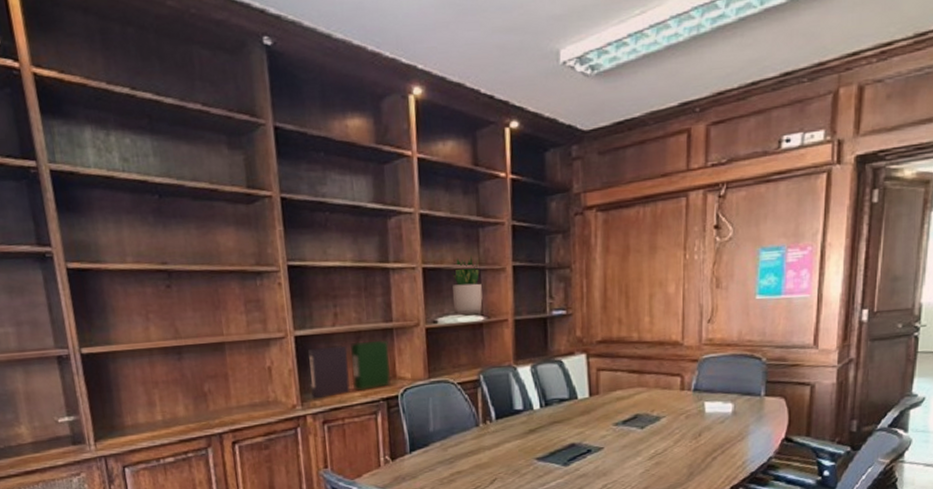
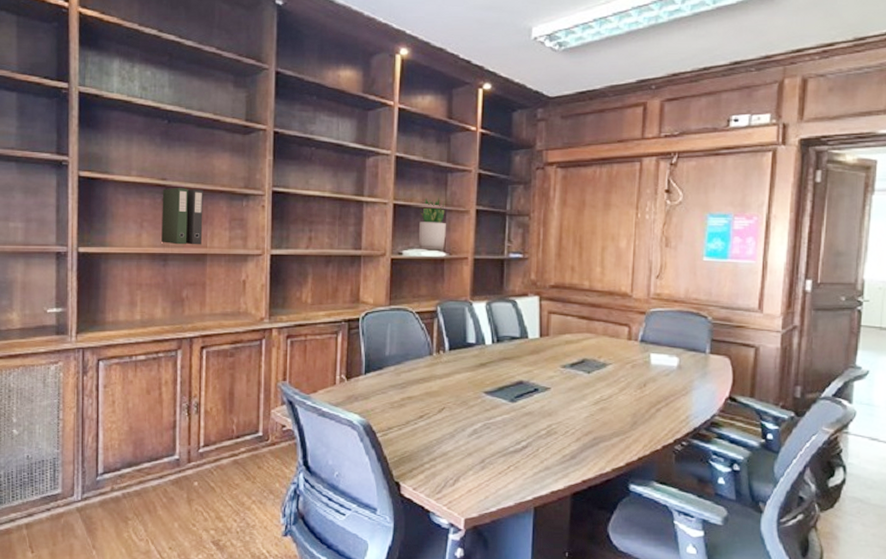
binder: none [164,271,217,336] -> present [161,188,203,245]
binder: present [308,345,350,399] -> none [279,267,317,314]
binder: present [351,339,392,392] -> none [318,265,355,311]

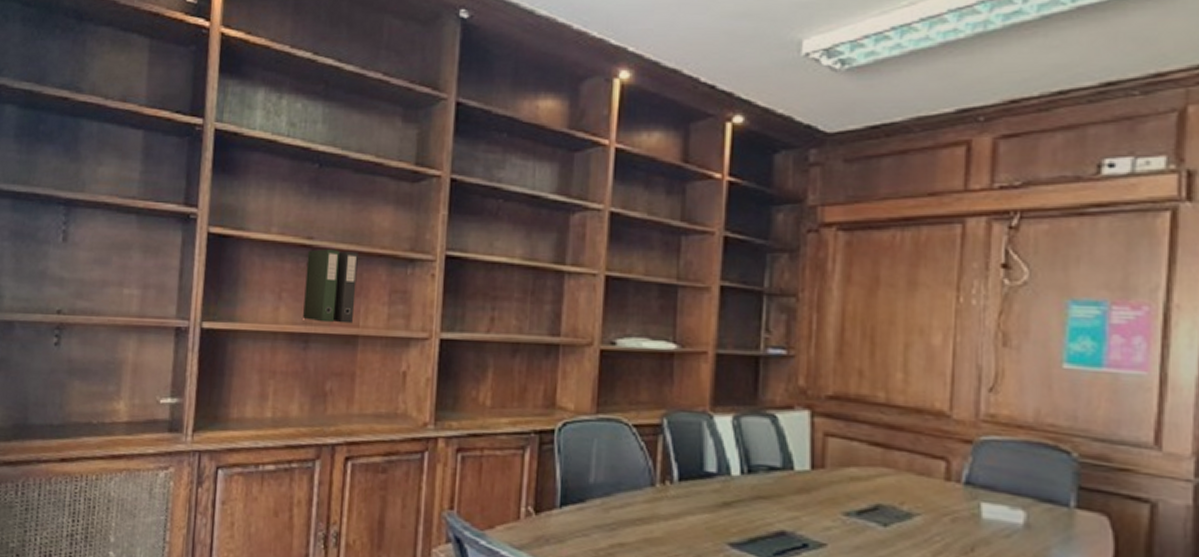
planter: present [418,197,446,250] -> none [638,267,679,340]

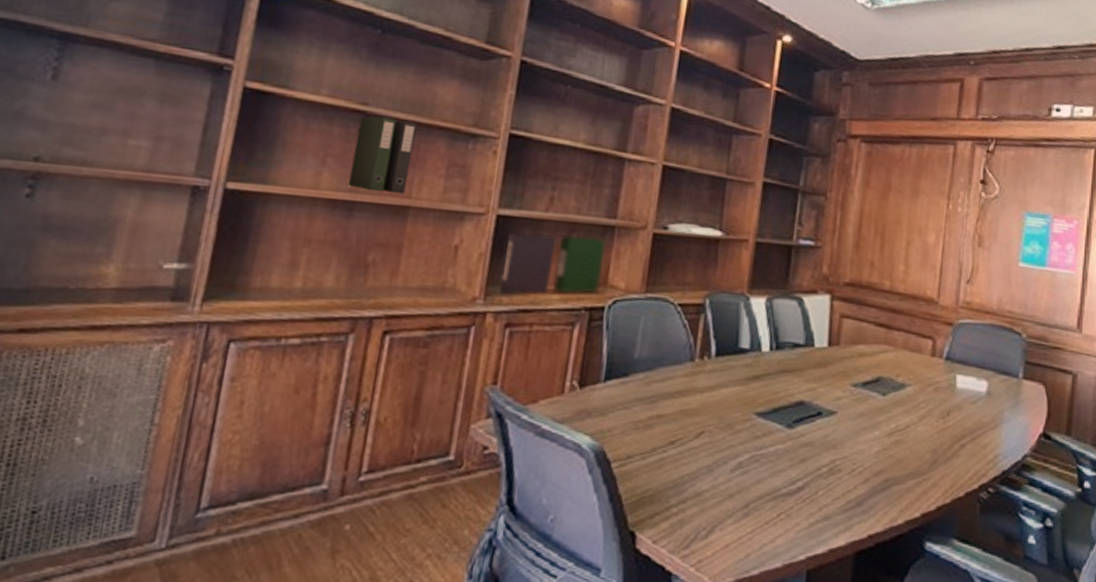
binder: none [448,356,500,419] -> present [499,233,557,295]
binder: none [500,355,551,418] -> present [552,234,607,295]

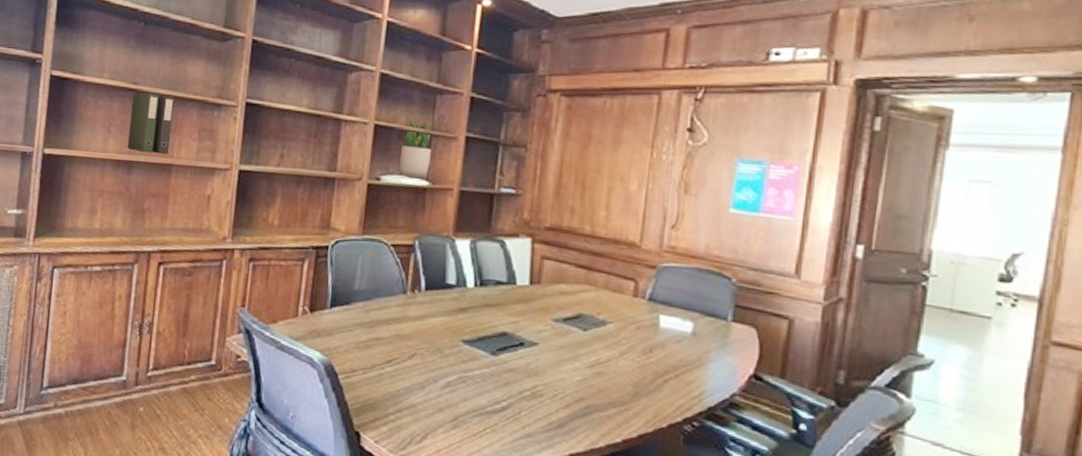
binder: present [499,233,557,295] -> none [243,184,287,235]
binder: present [552,234,607,295] -> none [285,185,328,236]
planter: none [689,162,728,227] -> present [399,120,433,178]

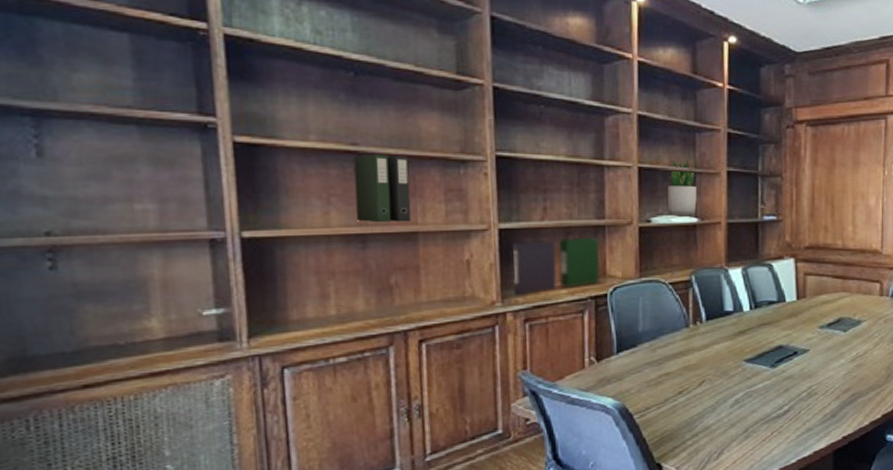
binder: none [243,184,287,235] -> present [512,240,556,296]
binder: none [285,185,328,236] -> present [559,236,601,289]

